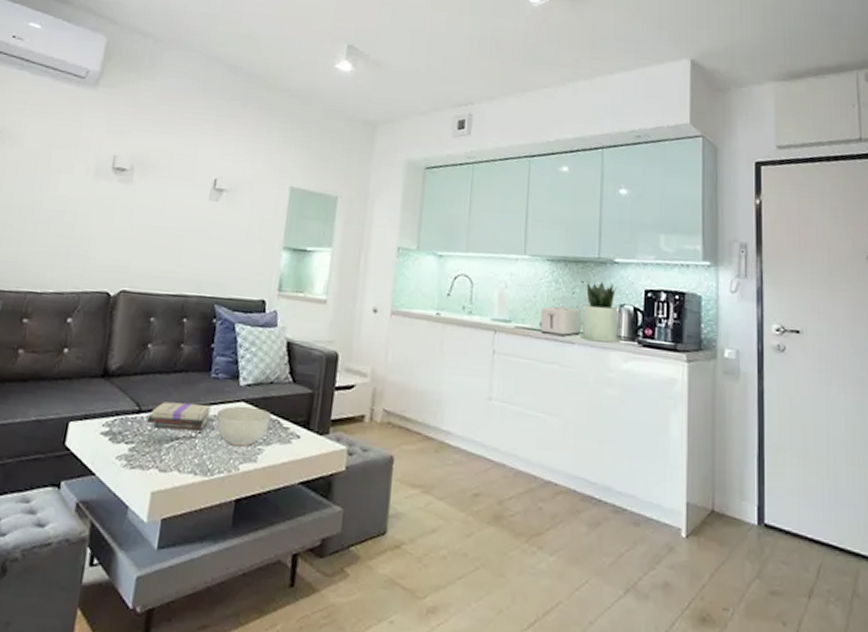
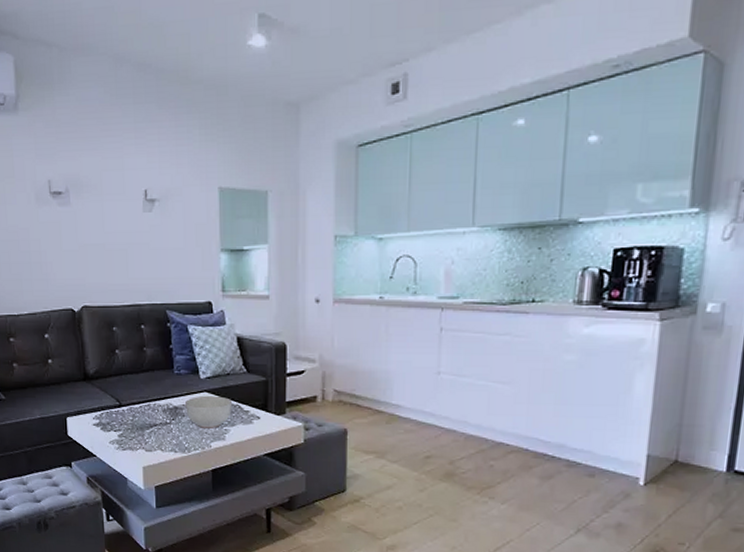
books: present [147,401,211,431] -> none [128,396,179,419]
toaster: present [539,306,582,337] -> none [490,277,538,307]
planter: present [580,280,621,343] -> none [535,245,582,309]

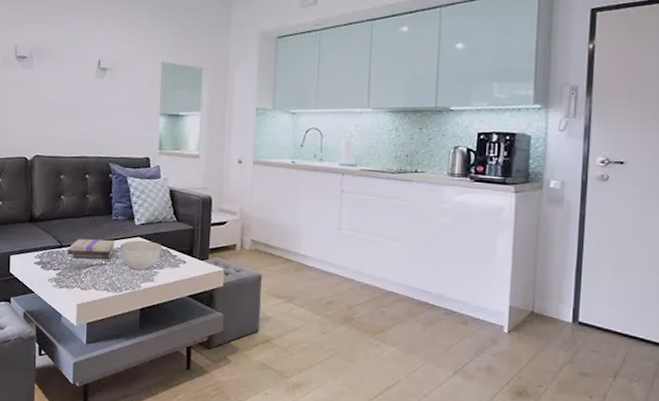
books: none [128,396,179,419] -> present [68,239,115,260]

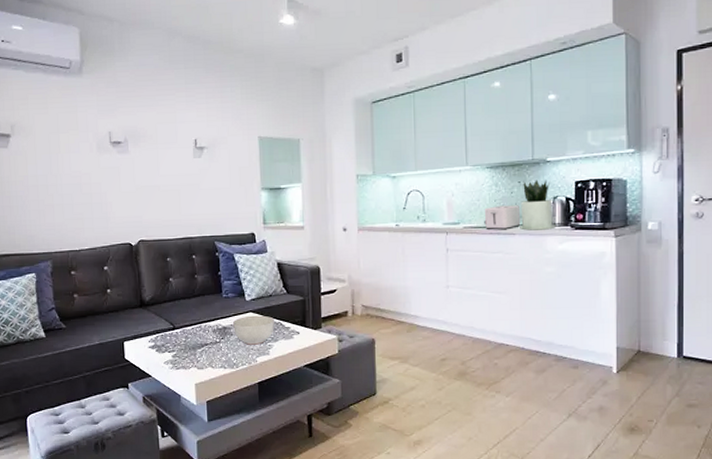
books: present [68,239,115,260] -> none [181,317,227,339]
toaster: none [381,151,420,176] -> present [484,205,521,231]
planter: none [418,127,454,180] -> present [520,179,555,231]

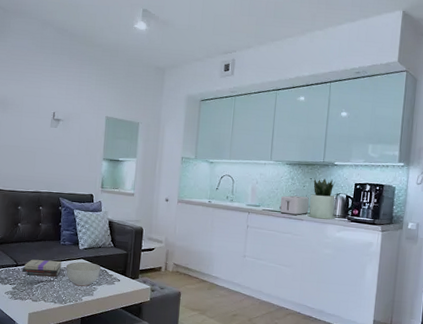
books: none [181,317,227,339] -> present [22,259,62,277]

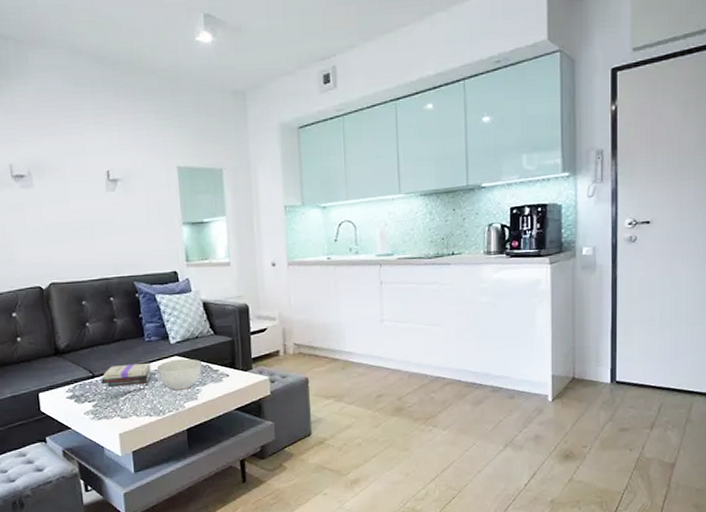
toaster: present [279,195,310,216] -> none [418,233,456,261]
planter: present [307,177,336,220] -> none [455,206,491,260]

